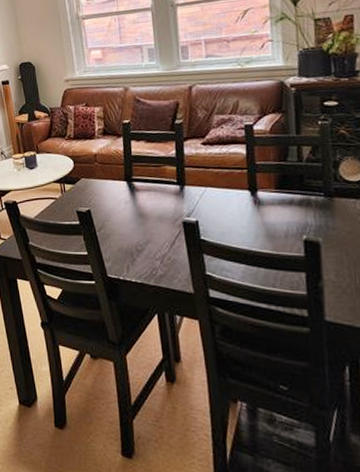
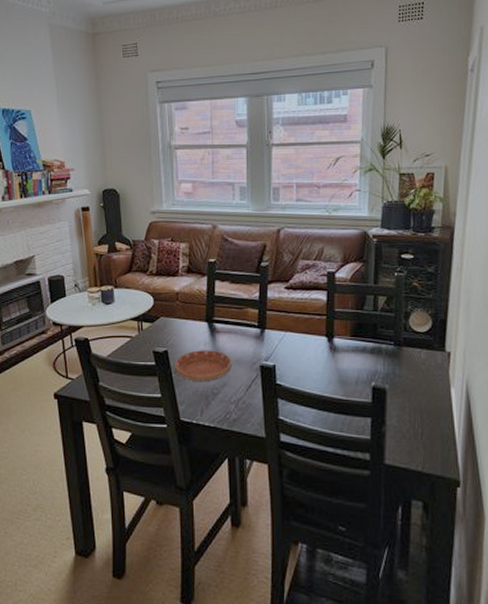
saucer: none [97,208,154,240] -> present [174,350,232,382]

